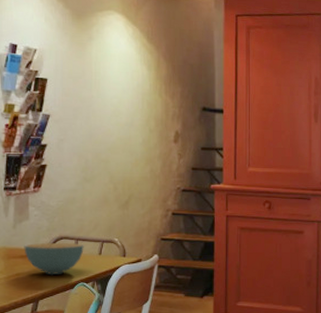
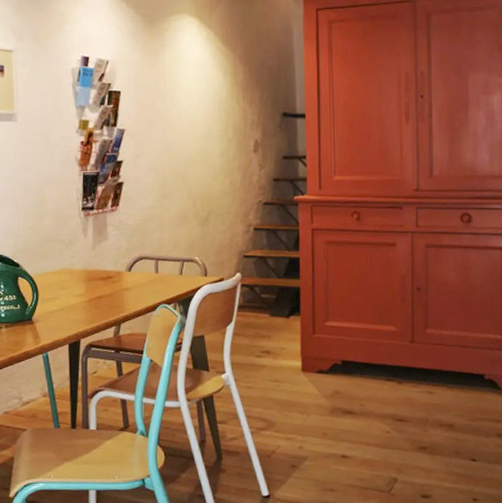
cereal bowl: present [24,242,84,274] -> none [104,262,164,296]

